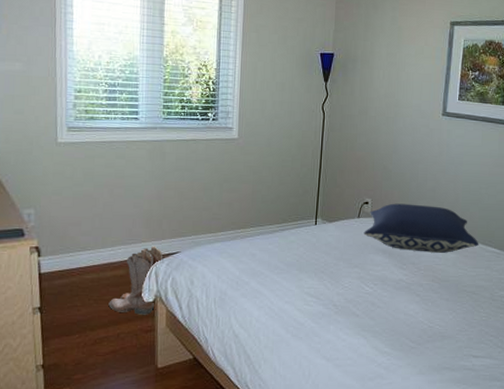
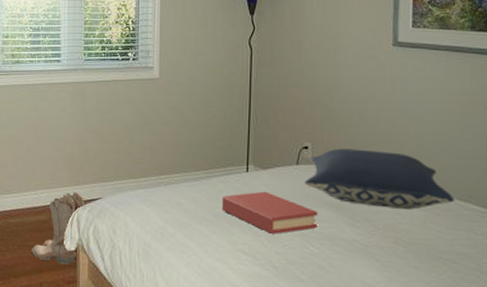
hardback book: none [292,241,374,278] -> present [221,191,318,234]

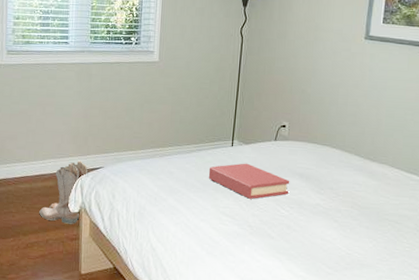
pillow: present [304,148,455,210] -> none [280,127,403,180]

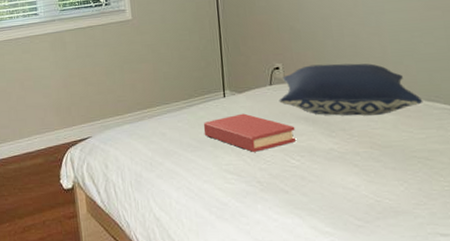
boots: present [39,160,88,224] -> none [32,133,77,202]
pillow: none [280,127,403,180] -> present [279,63,423,116]

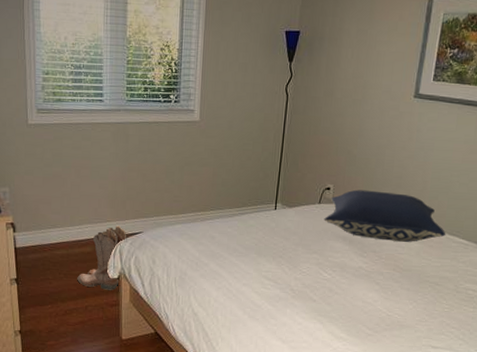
boots: none [32,133,77,202] -> present [77,225,127,290]
hardback book: present [203,113,296,152] -> none [250,226,333,263]

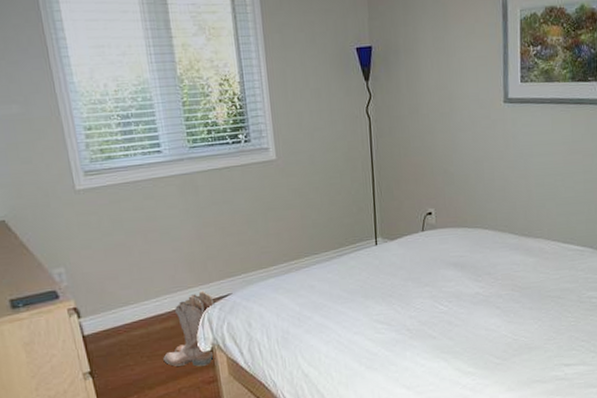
pillow: present [324,189,446,242] -> none [430,207,560,261]

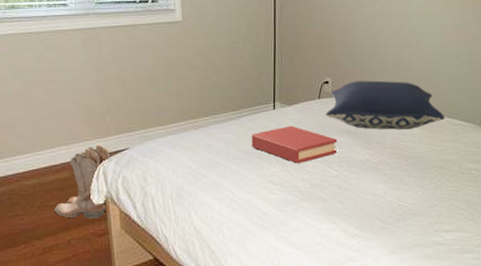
hardback book: none [354,261,445,300] -> present [251,126,338,163]
pillow: none [430,207,560,261] -> present [325,80,445,130]

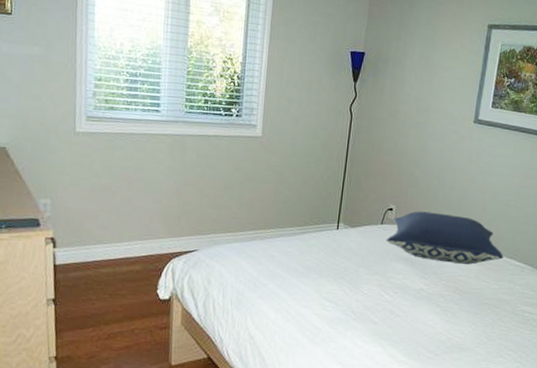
boots: present [54,144,111,219] -> none [123,242,181,312]
hardback book: present [251,126,338,163] -> none [311,247,395,284]

